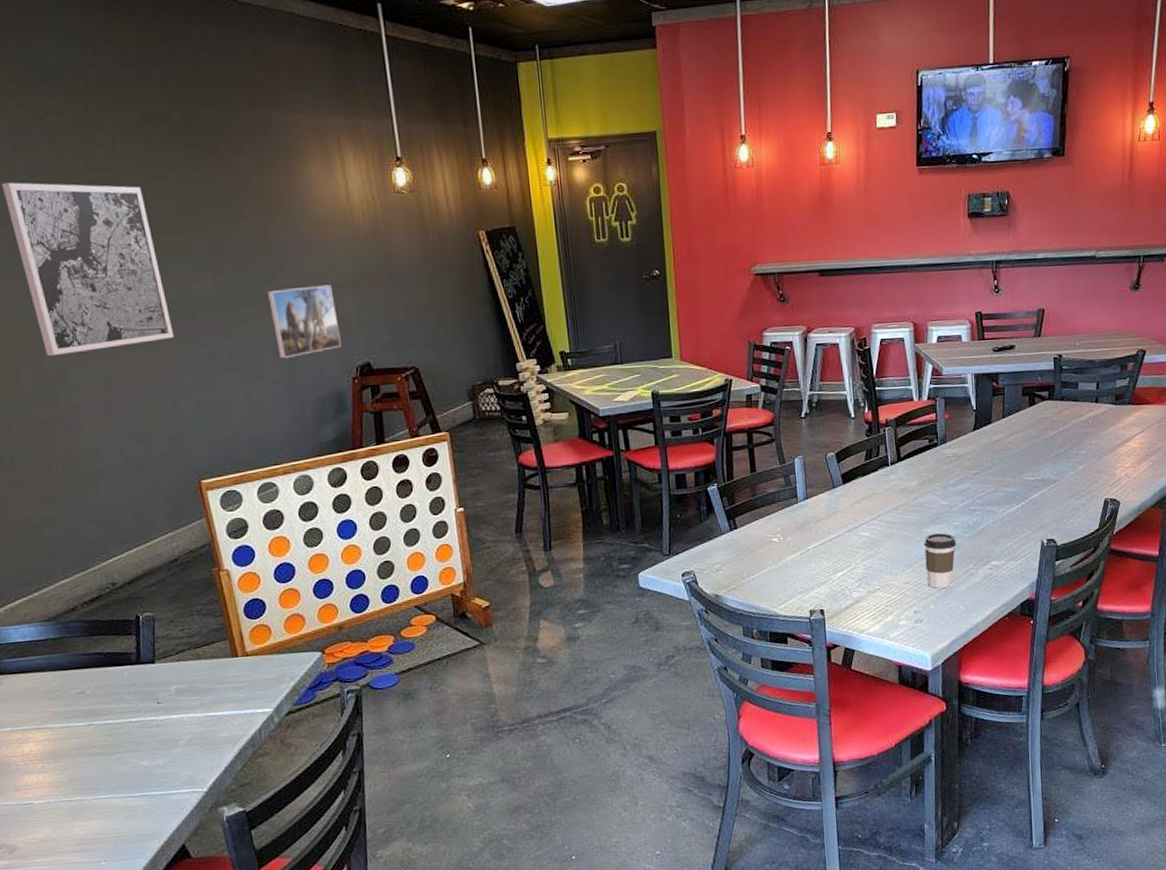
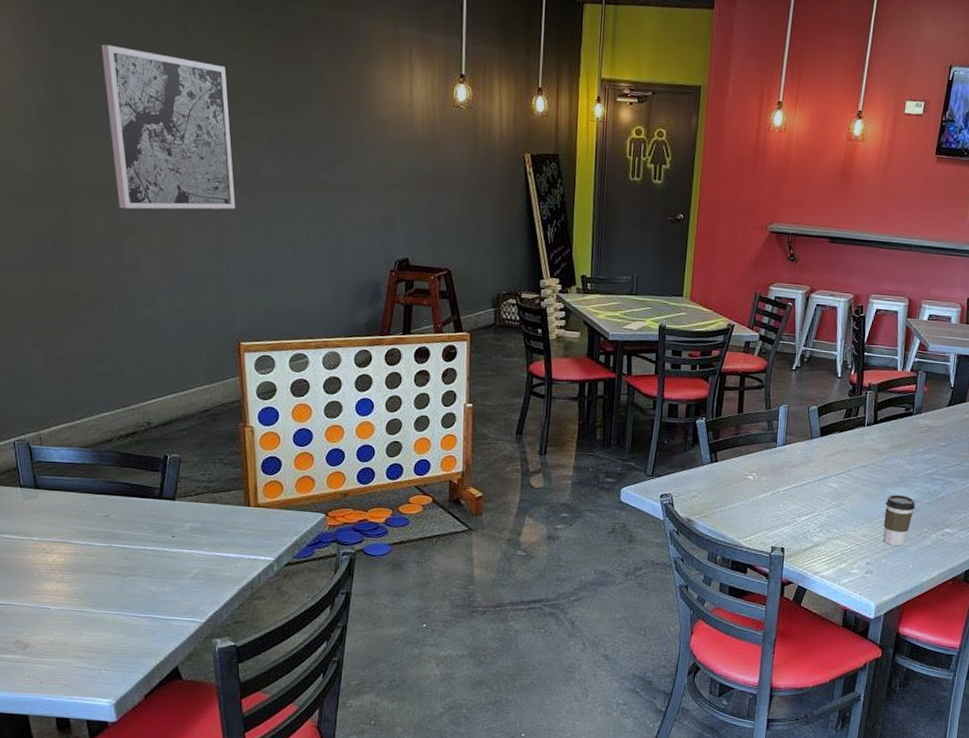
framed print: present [268,285,341,358] -> none [325,179,385,243]

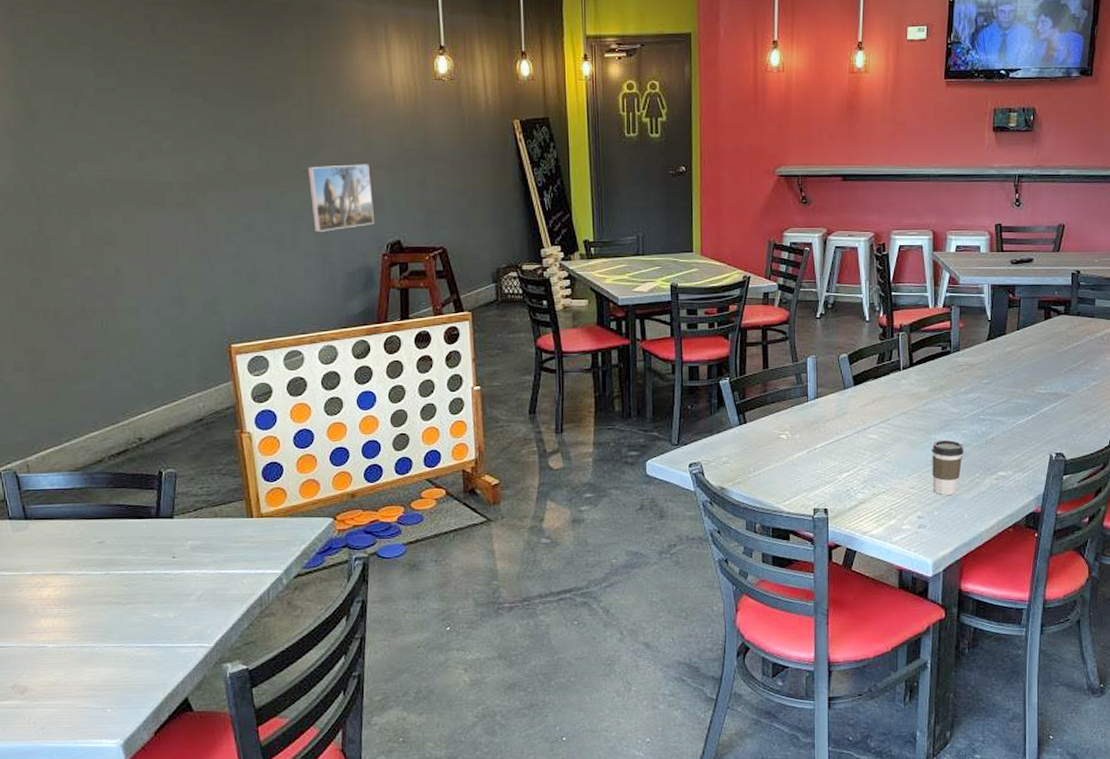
wall art: present [101,44,236,210] -> none [67,52,217,218]
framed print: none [325,179,385,243] -> present [308,164,374,232]

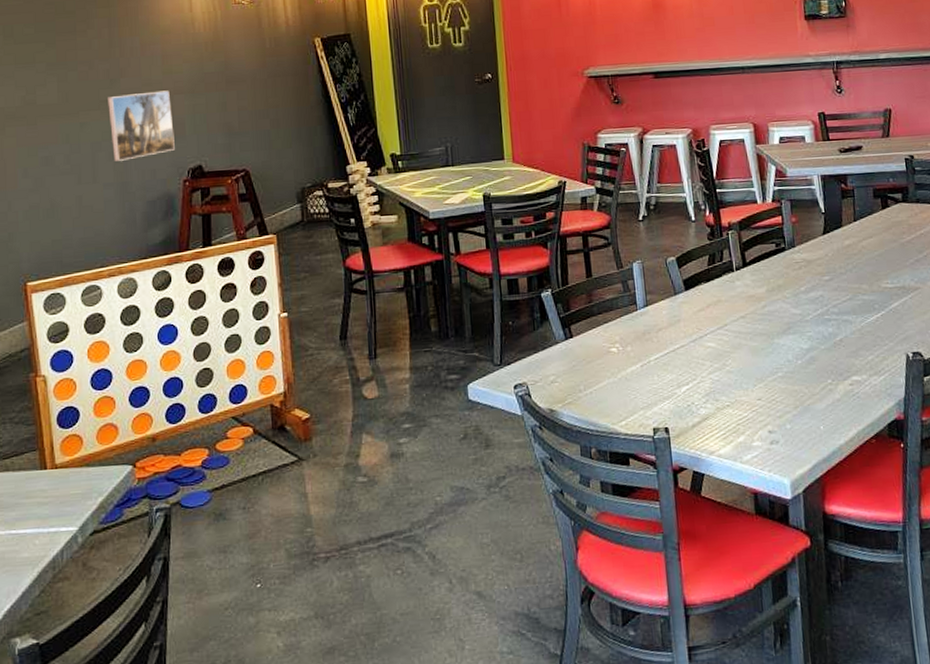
coffee cup: present [932,440,964,495] -> none [776,344,812,406]

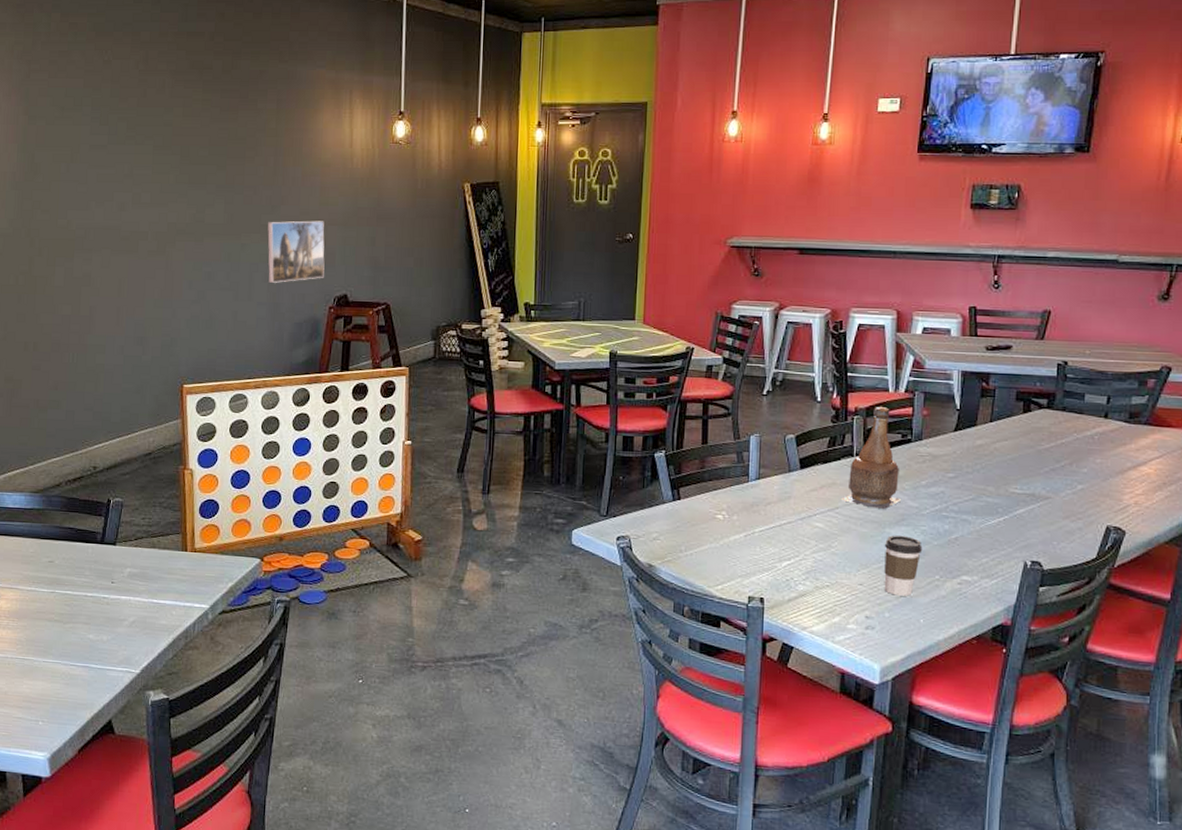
bottle: none [727,218,785,321] -> present [840,406,902,510]
coffee cup: none [776,344,812,406] -> present [884,535,923,596]

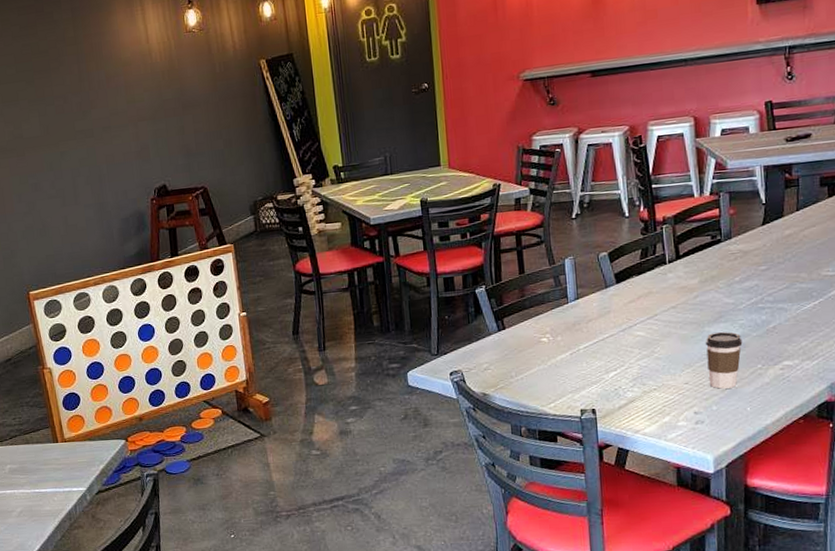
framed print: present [267,220,325,283] -> none [82,118,142,185]
bottle: present [840,406,902,510] -> none [658,212,718,311]

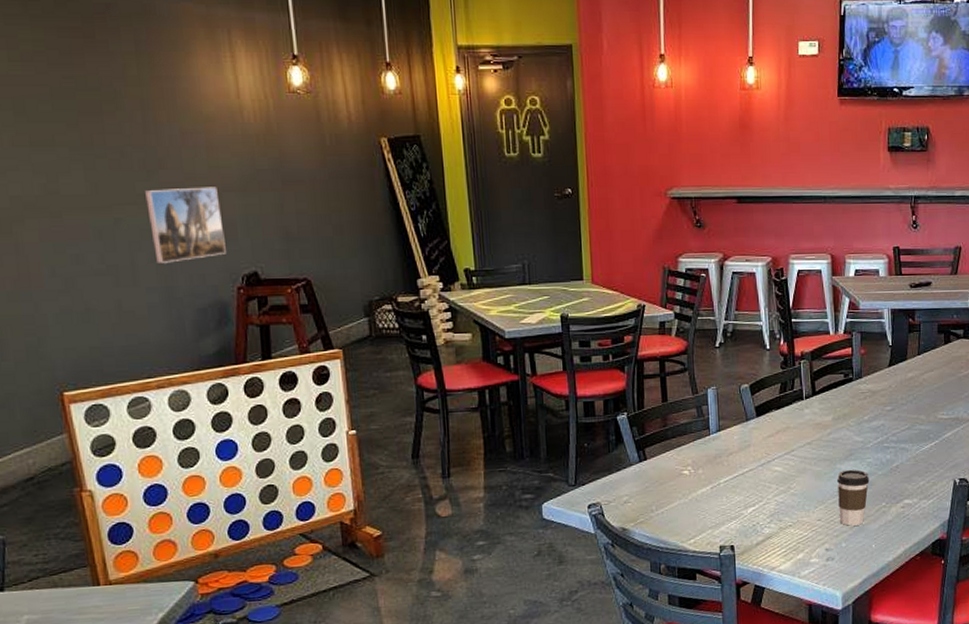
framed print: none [82,118,142,185] -> present [145,187,226,263]

